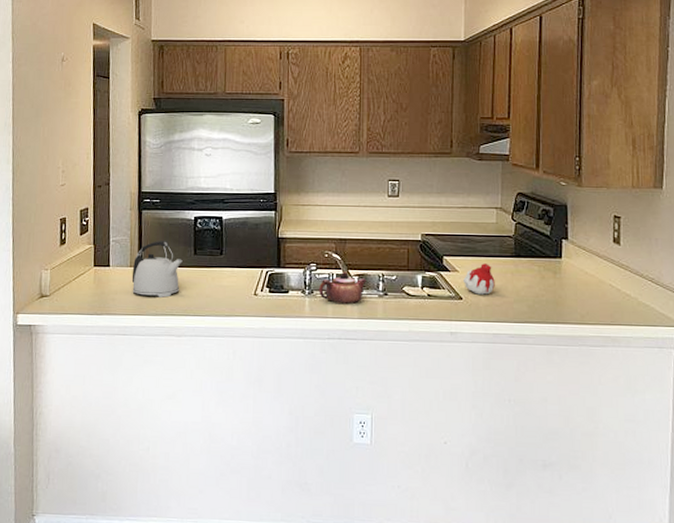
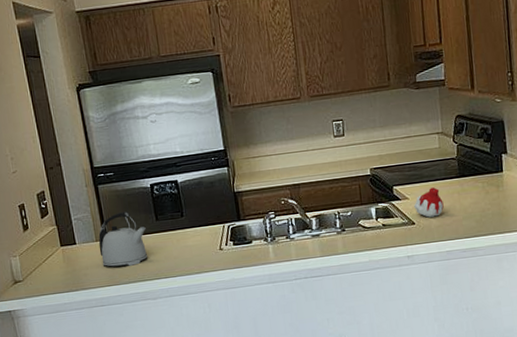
teapot: present [319,271,366,305] -> none [280,214,324,247]

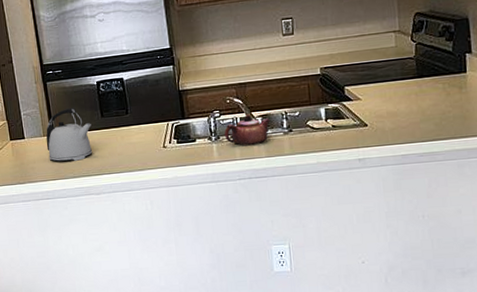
teapot: none [280,214,324,247] -> present [224,114,270,146]
candle: present [414,187,444,218] -> none [367,88,400,119]

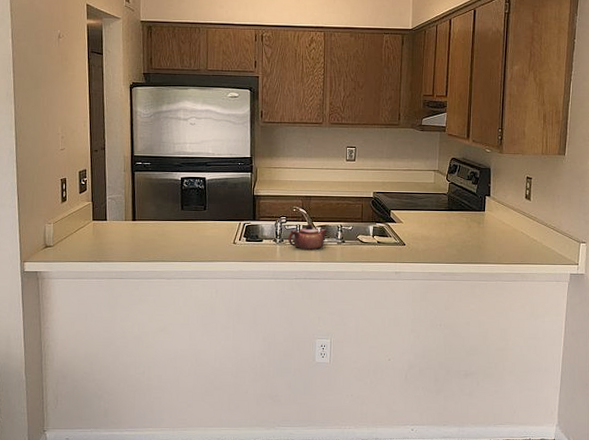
kettle: present [46,108,92,161] -> none [126,198,171,247]

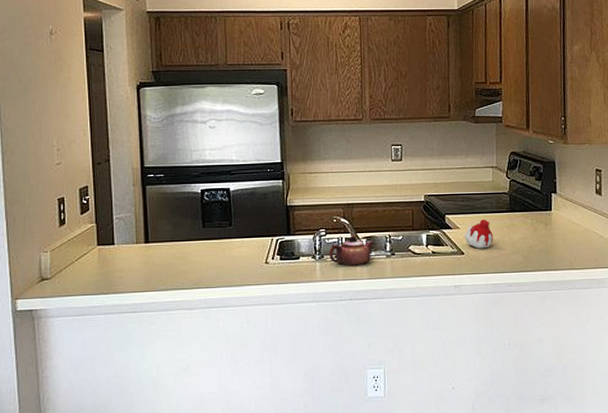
candle: none [407,216,432,241] -> present [464,219,493,249]

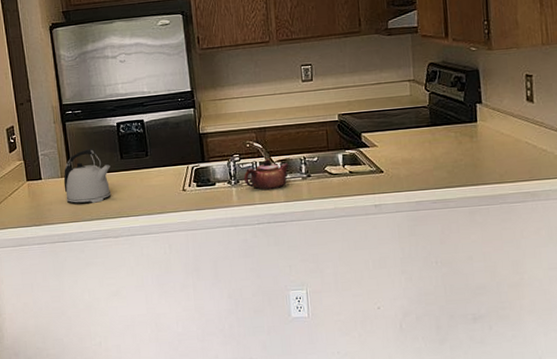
kettle: none [138,215,191,272] -> present [63,149,111,203]
candle: present [464,219,493,249] -> none [383,135,414,166]

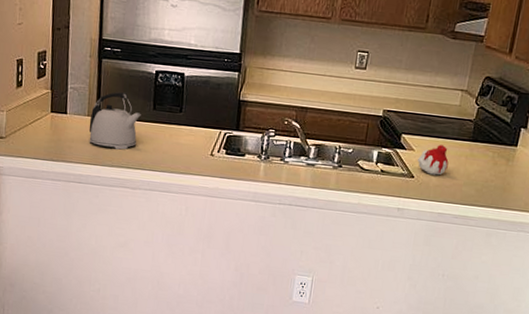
teapot: present [244,158,289,191] -> none [275,140,323,173]
candle: none [383,135,414,166] -> present [417,145,449,176]

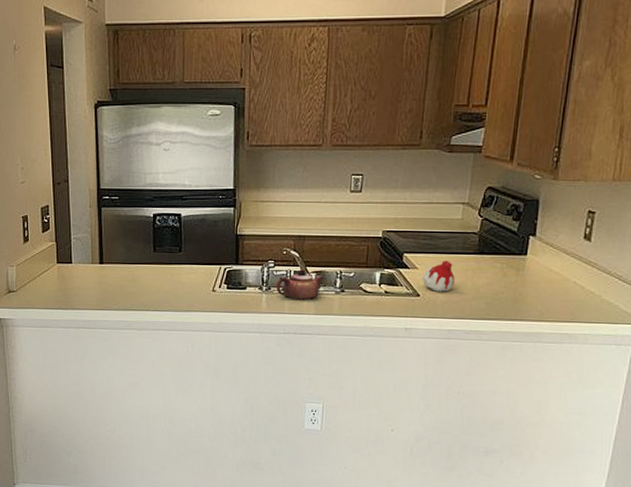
kettle: present [88,92,141,150] -> none [93,238,142,293]
teapot: none [275,140,323,173] -> present [276,268,324,301]

